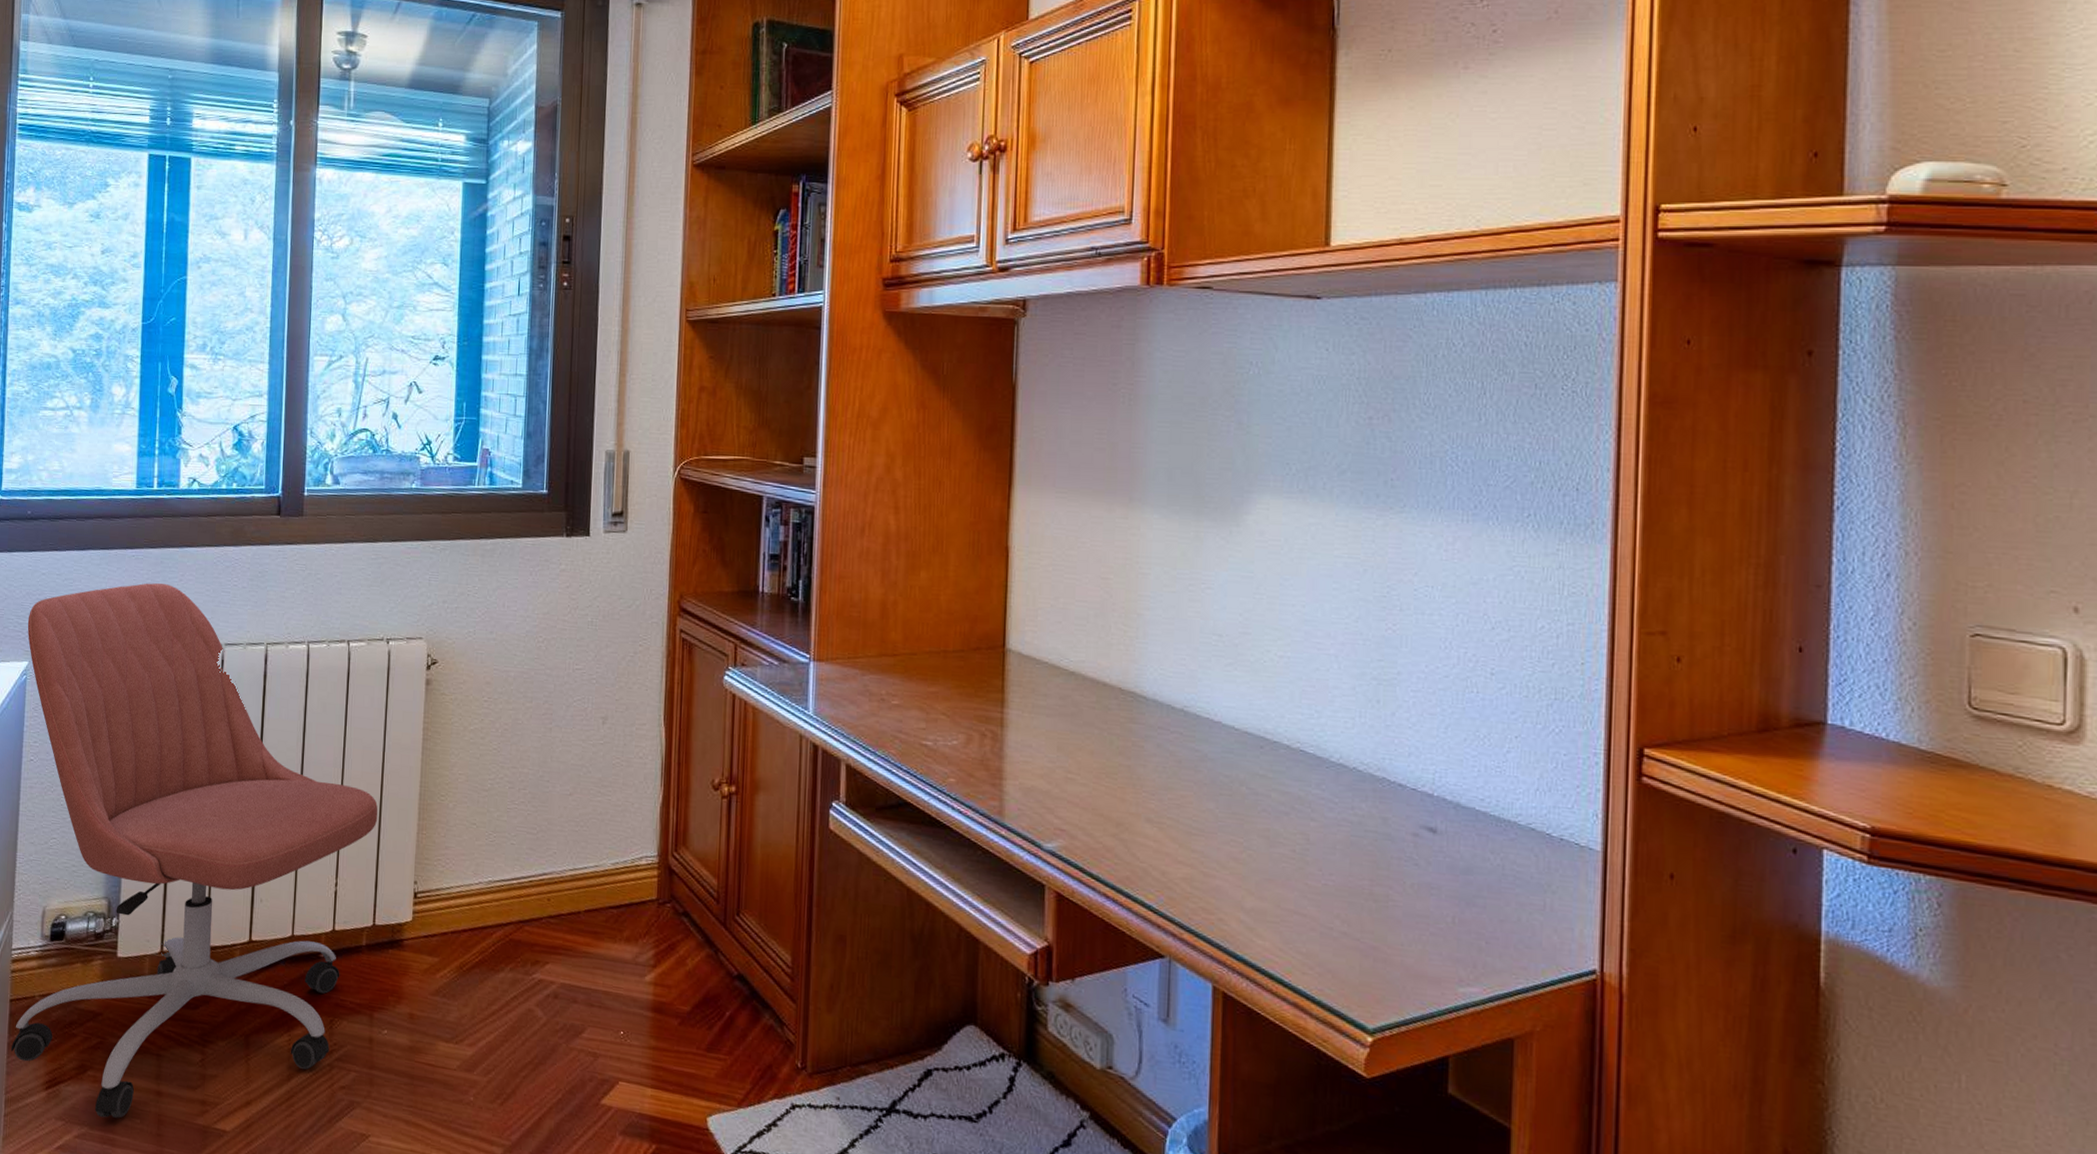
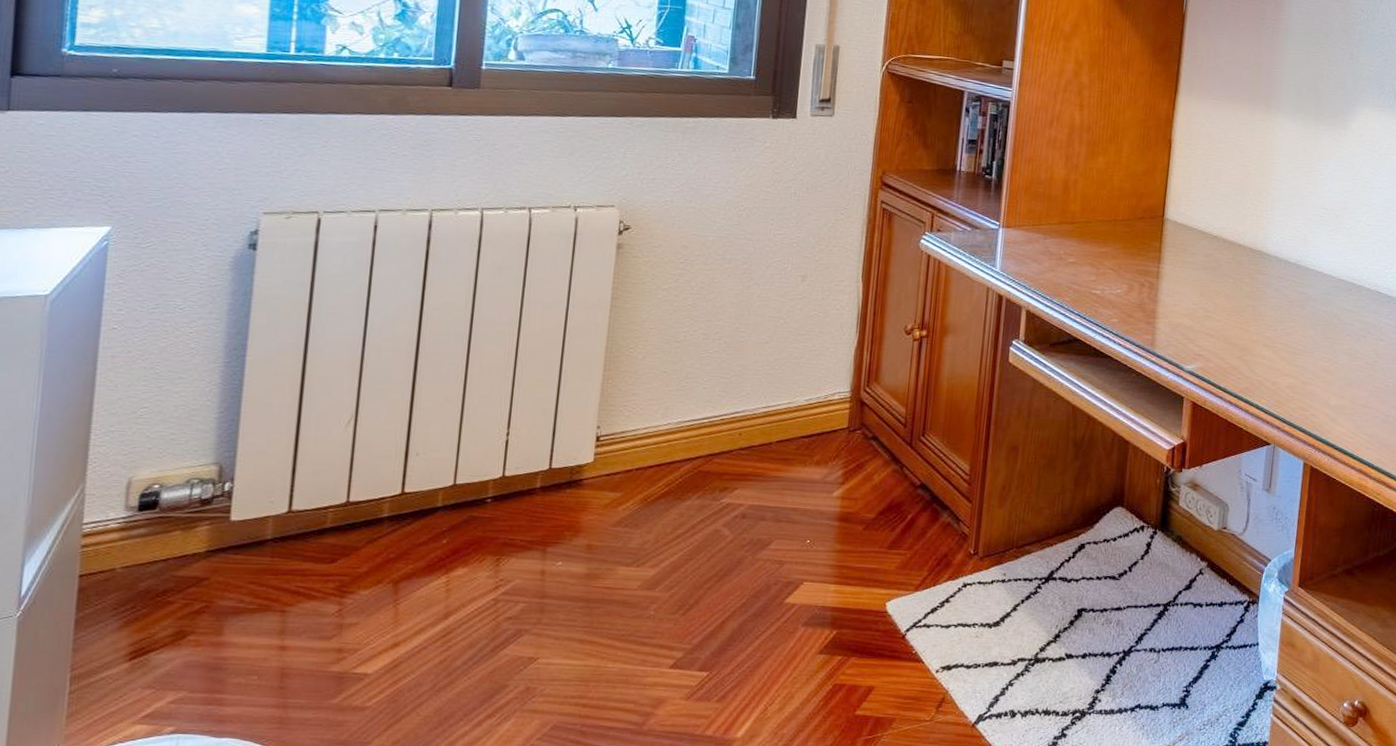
office chair: present [11,583,378,1118] -> none [79,148,559,680]

